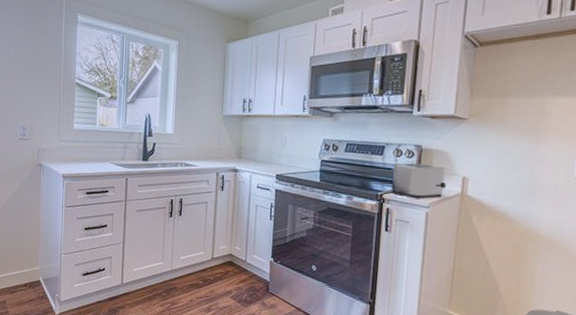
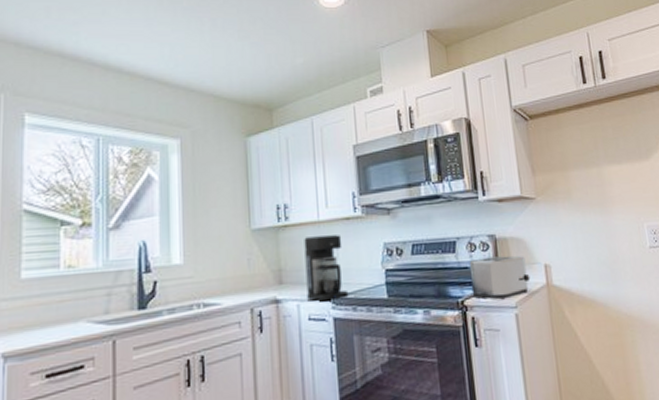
coffee maker: none [258,126,290,177] -> present [304,235,349,302]

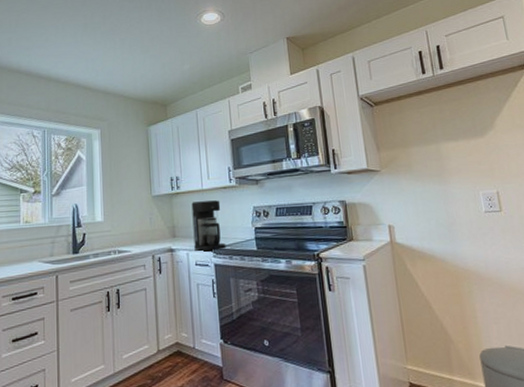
toaster: present [469,255,531,300] -> none [323,217,376,254]

